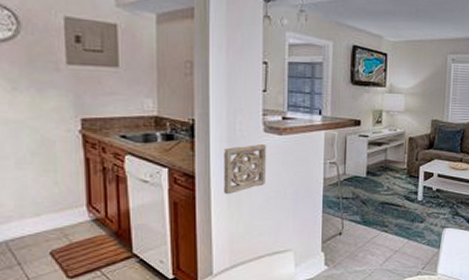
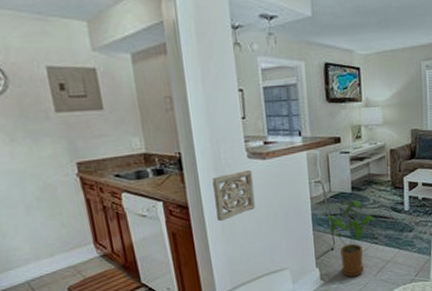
house plant: none [339,186,388,265] -> present [328,200,376,277]

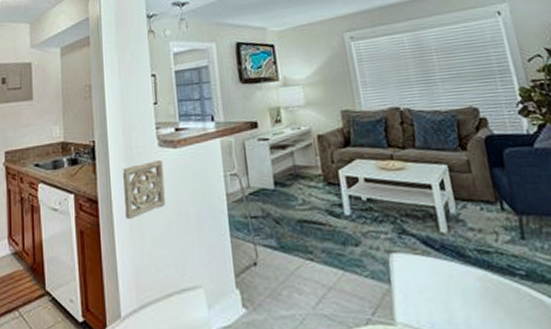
house plant: present [328,200,376,277] -> none [247,199,308,307]

